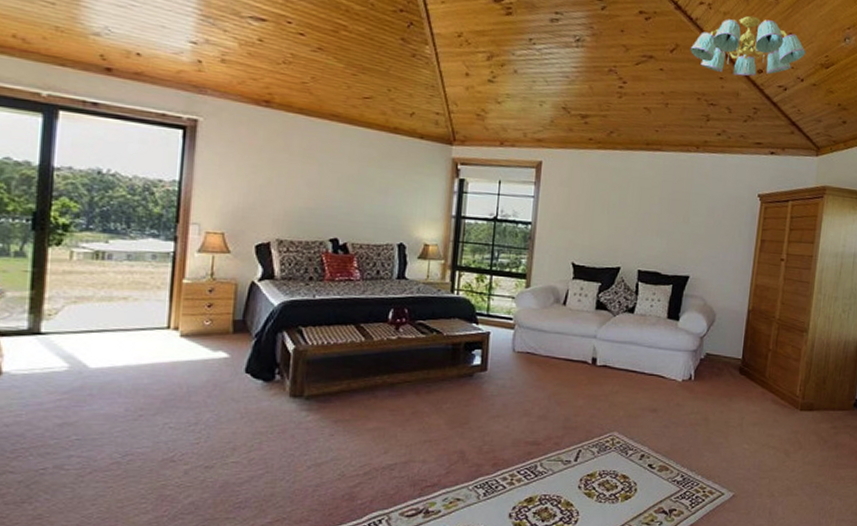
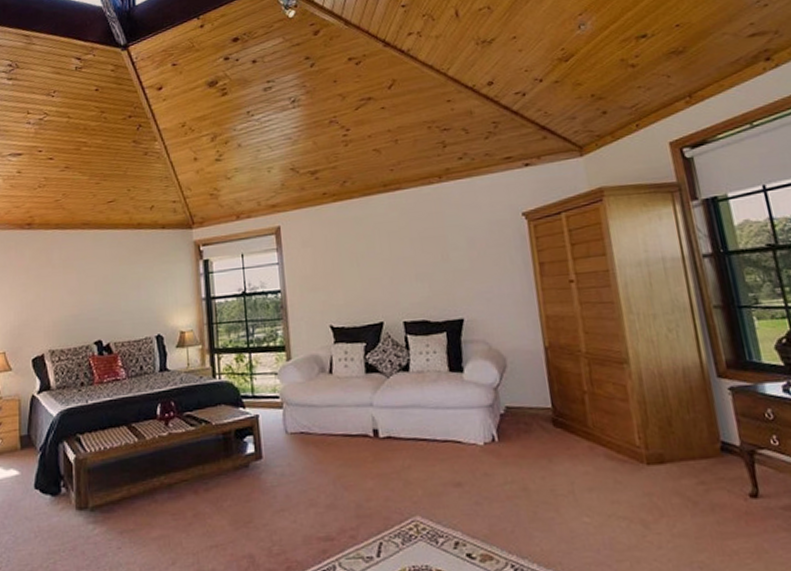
chandelier: present [690,15,806,77] -> none [408,30,538,96]

